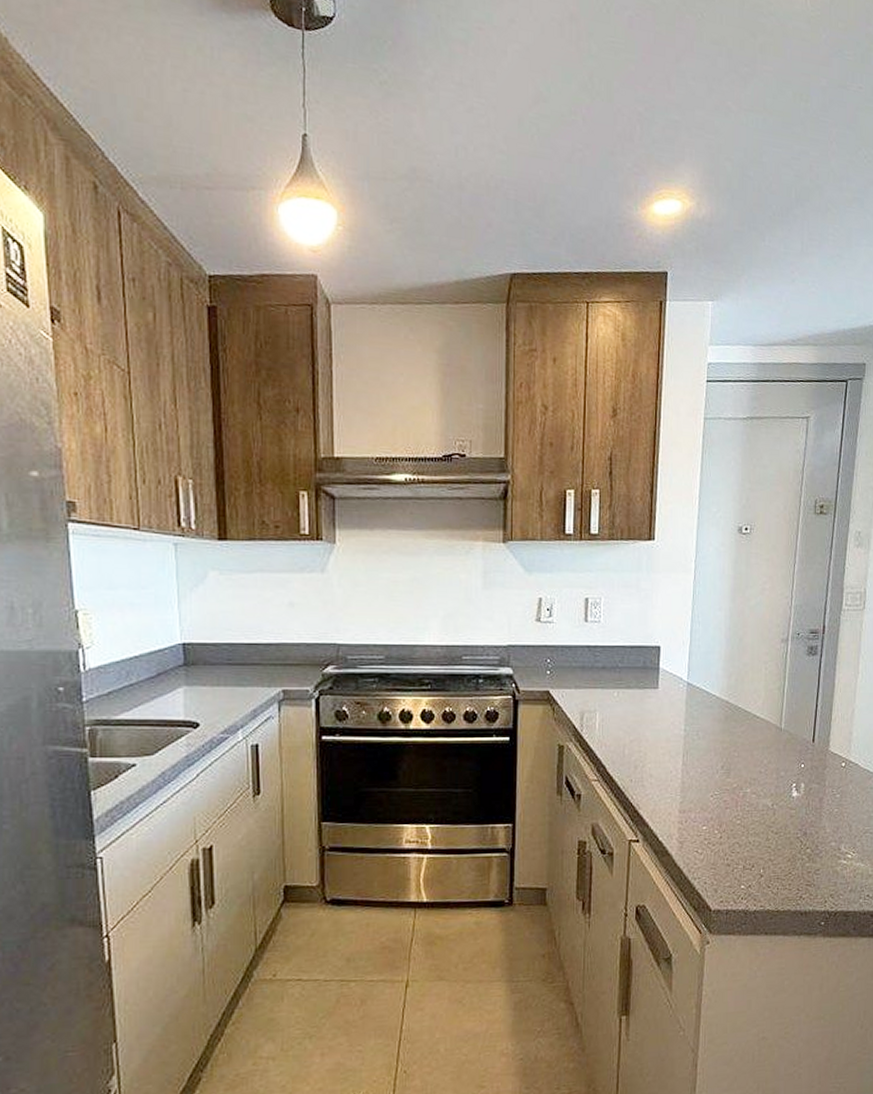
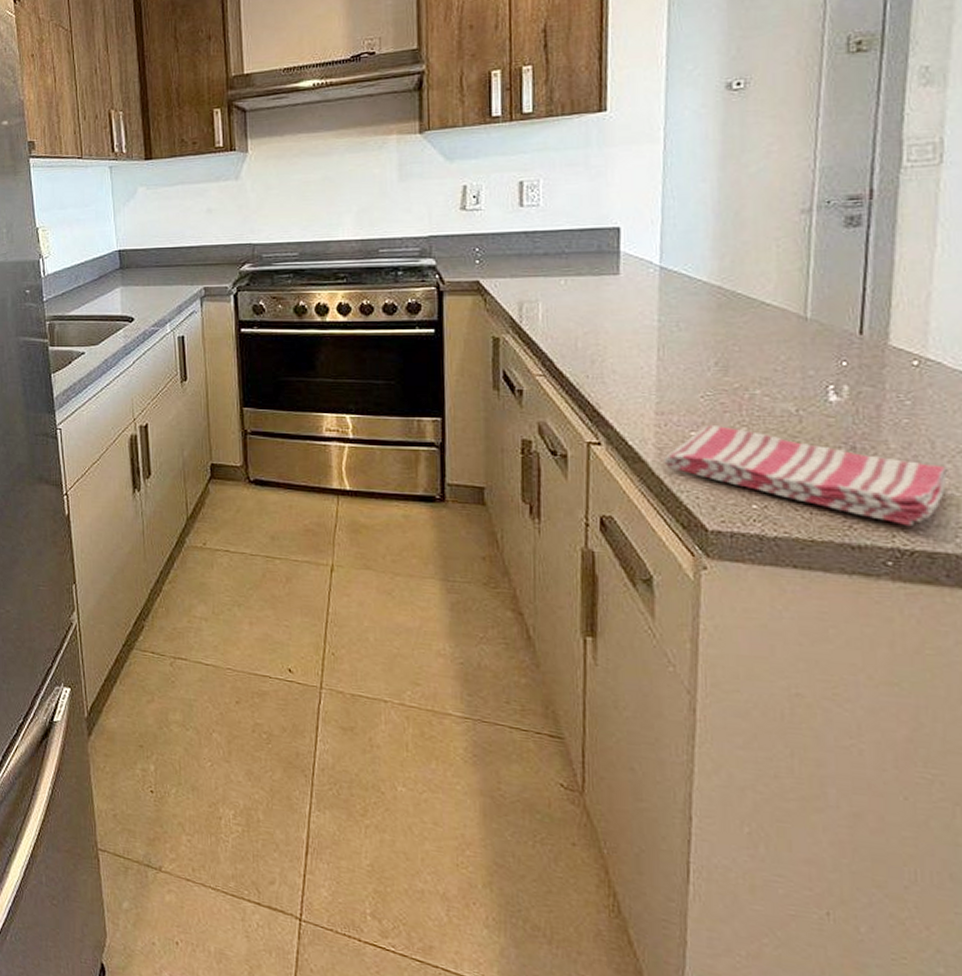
dish towel: none [683,819,858,893] -> present [664,424,948,527]

